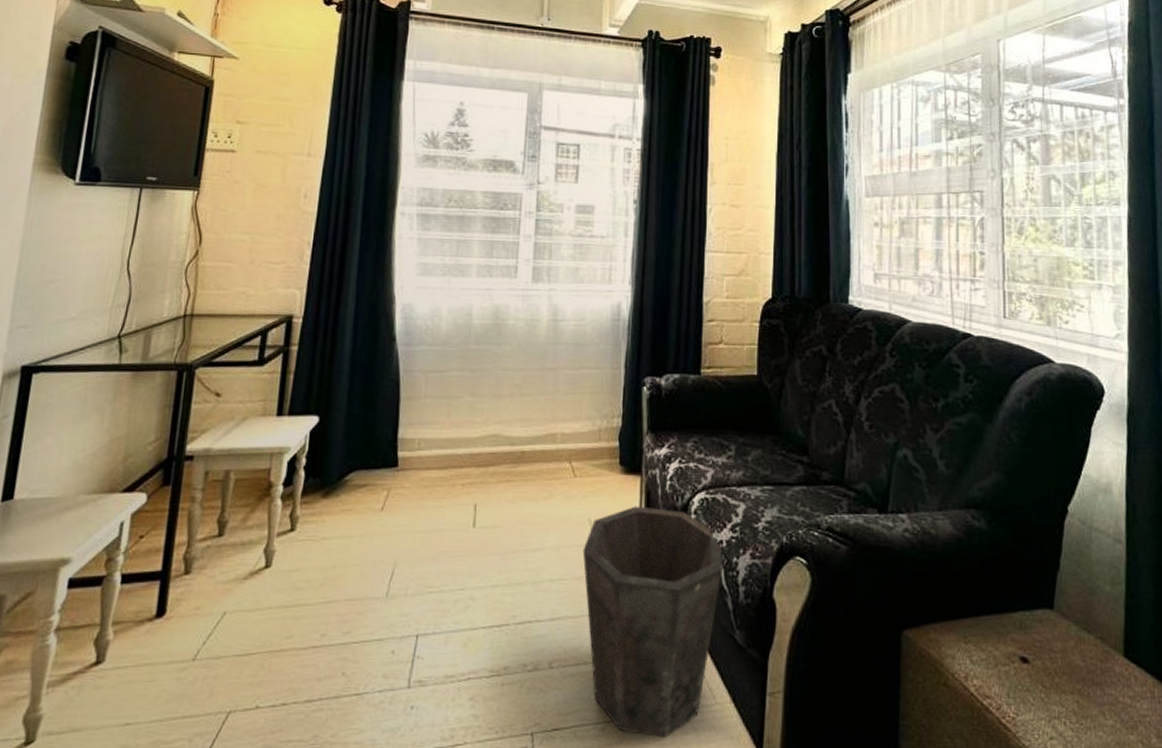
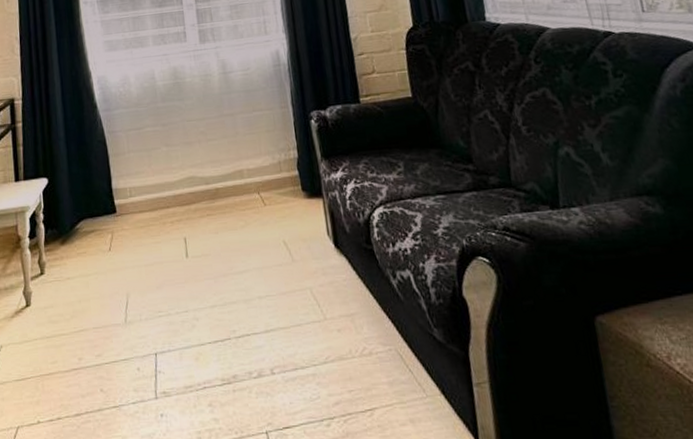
waste bin: present [582,506,723,738] -> none [282,225,413,431]

